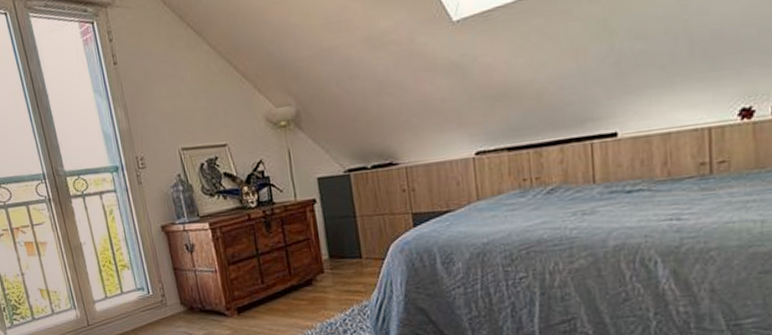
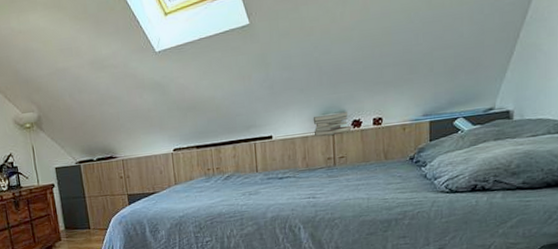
books: none [678,95,736,133] -> present [313,111,351,137]

